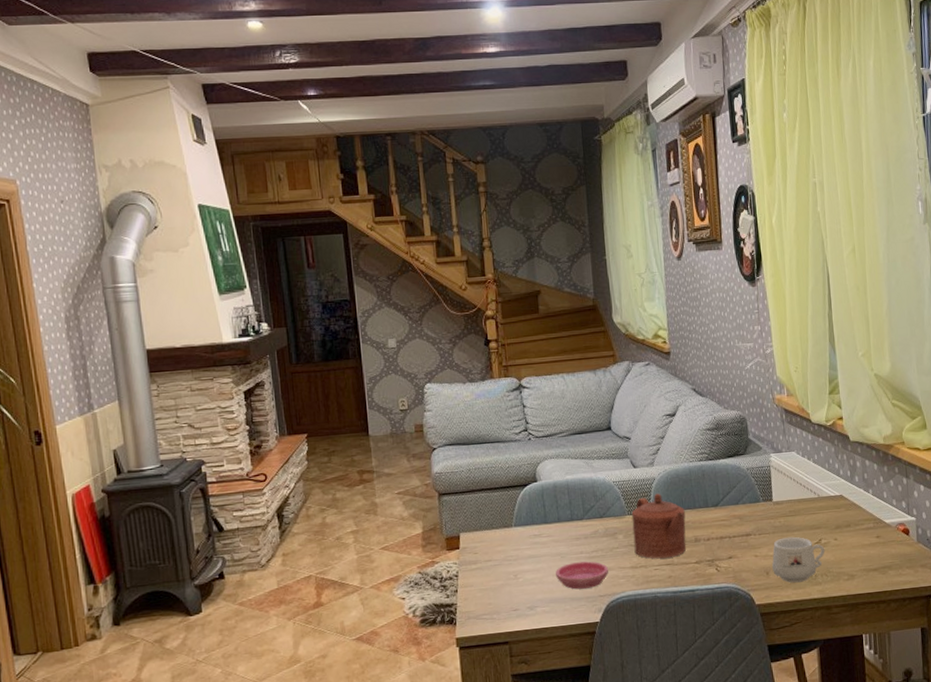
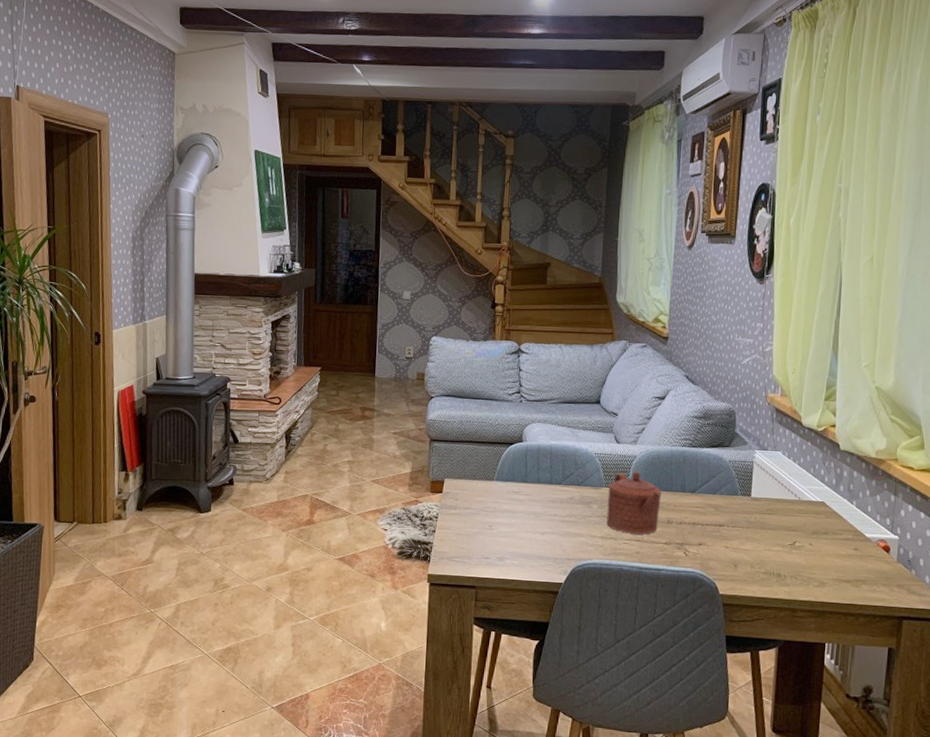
saucer: present [556,561,608,590] -> none [528,523,579,550]
mug: present [771,536,825,583] -> none [740,534,798,581]

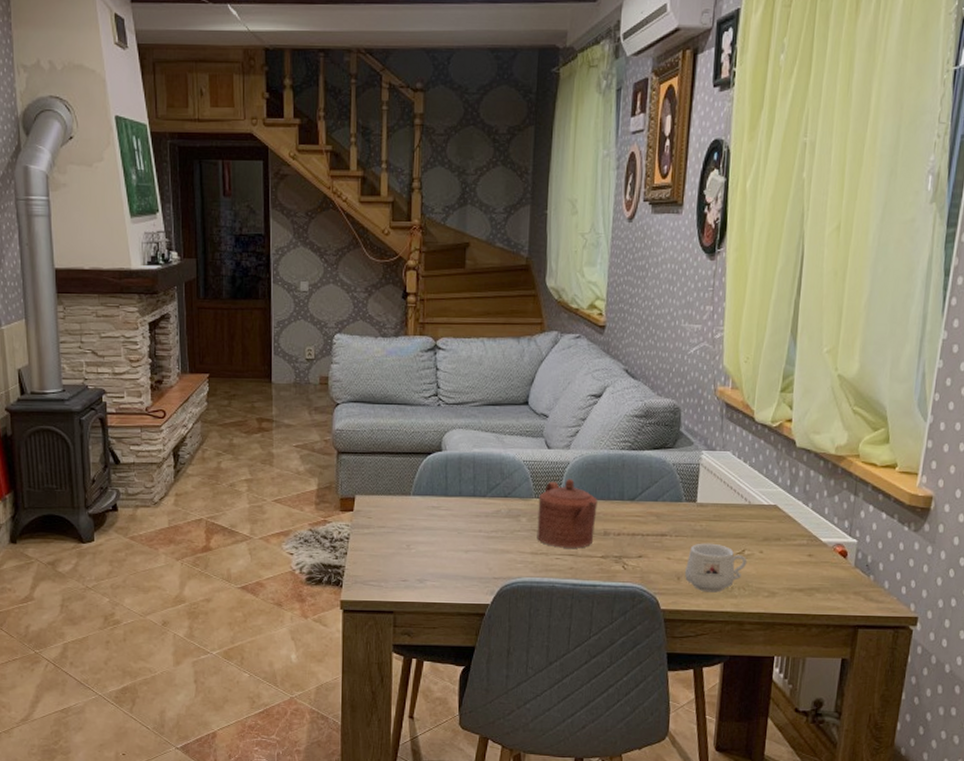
mug: none [740,534,798,581] -> present [684,543,747,593]

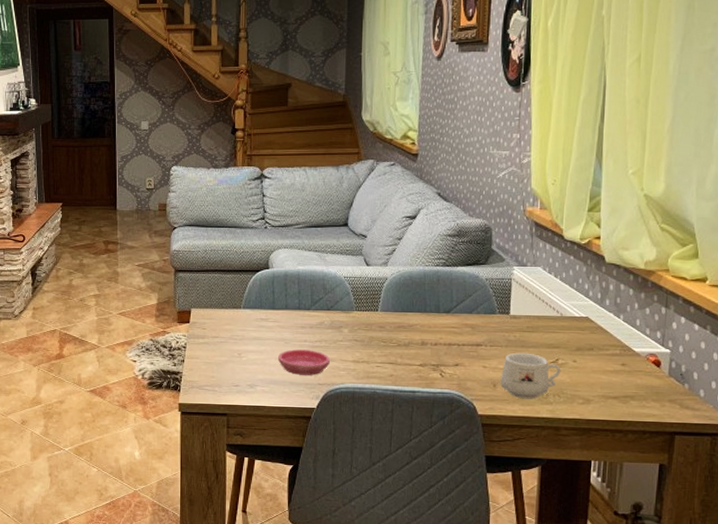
saucer: none [450,540,506,569] -> present [278,349,330,375]
teapot: present [537,479,597,548] -> none [358,293,415,357]

